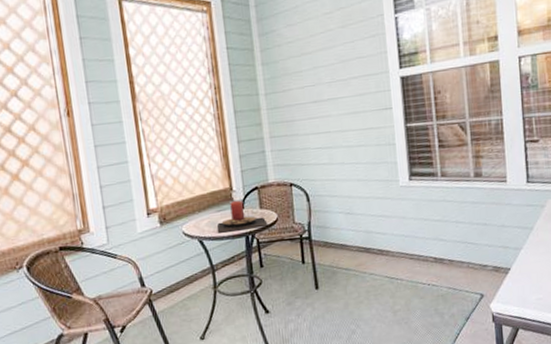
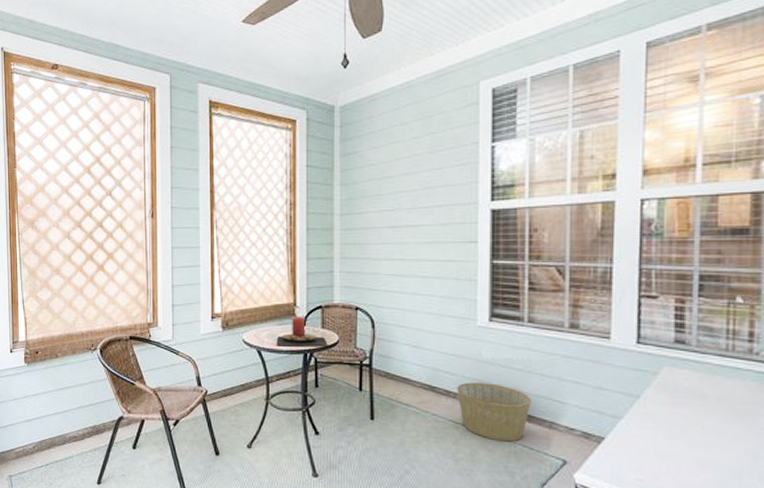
basket: none [388,236,451,288] -> present [457,382,532,442]

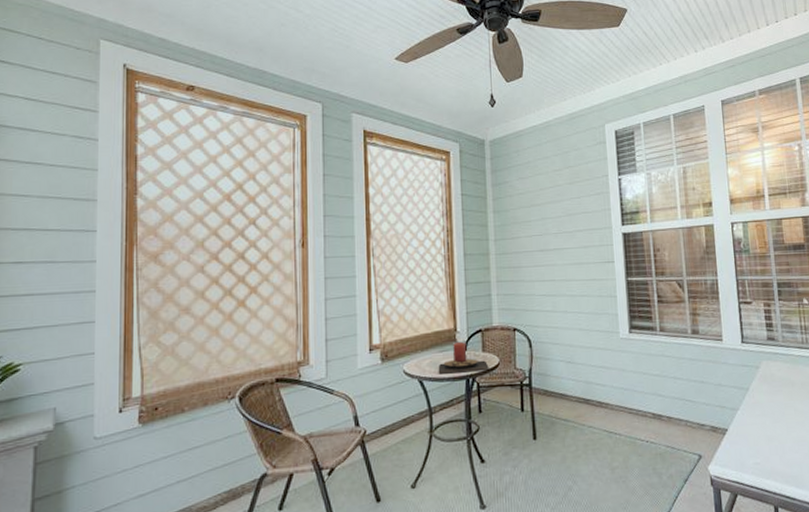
basket: present [457,382,532,442] -> none [608,390,670,445]

